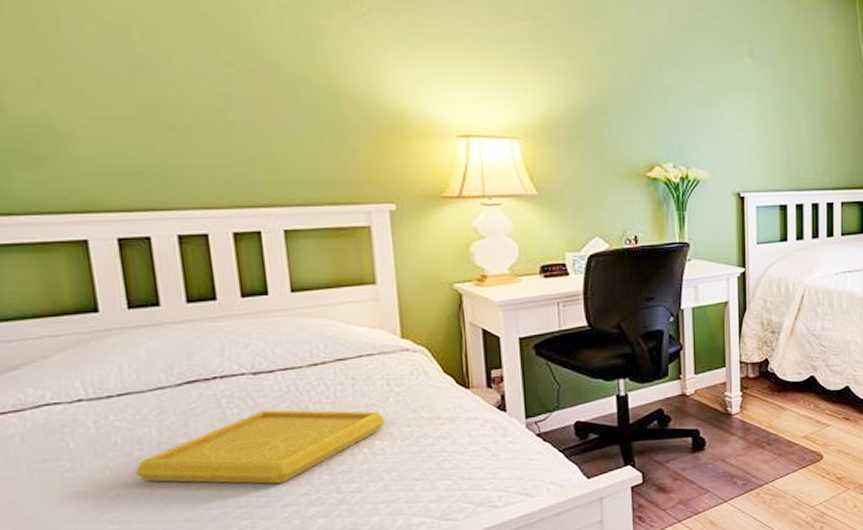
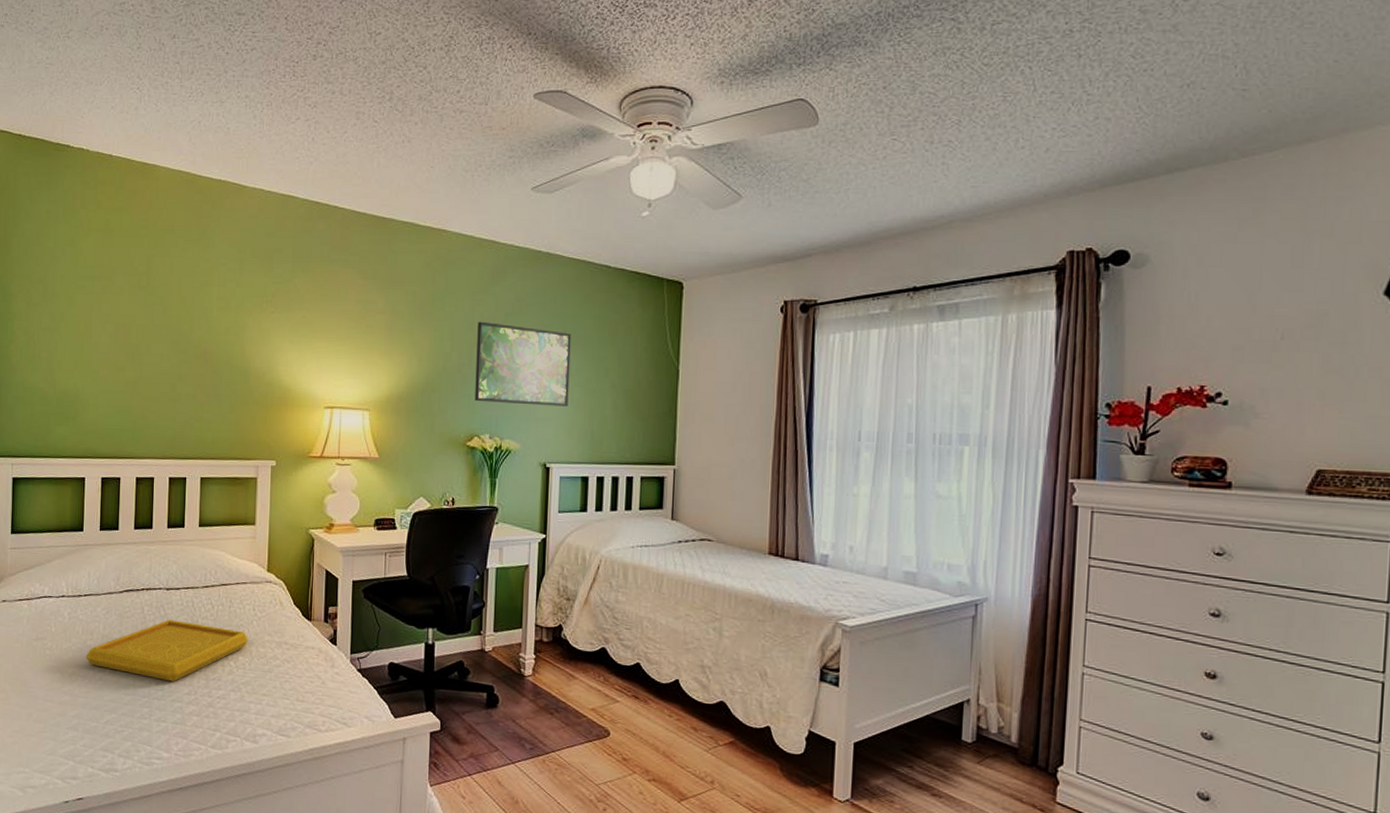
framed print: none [649,32,761,130] -> present [475,321,571,407]

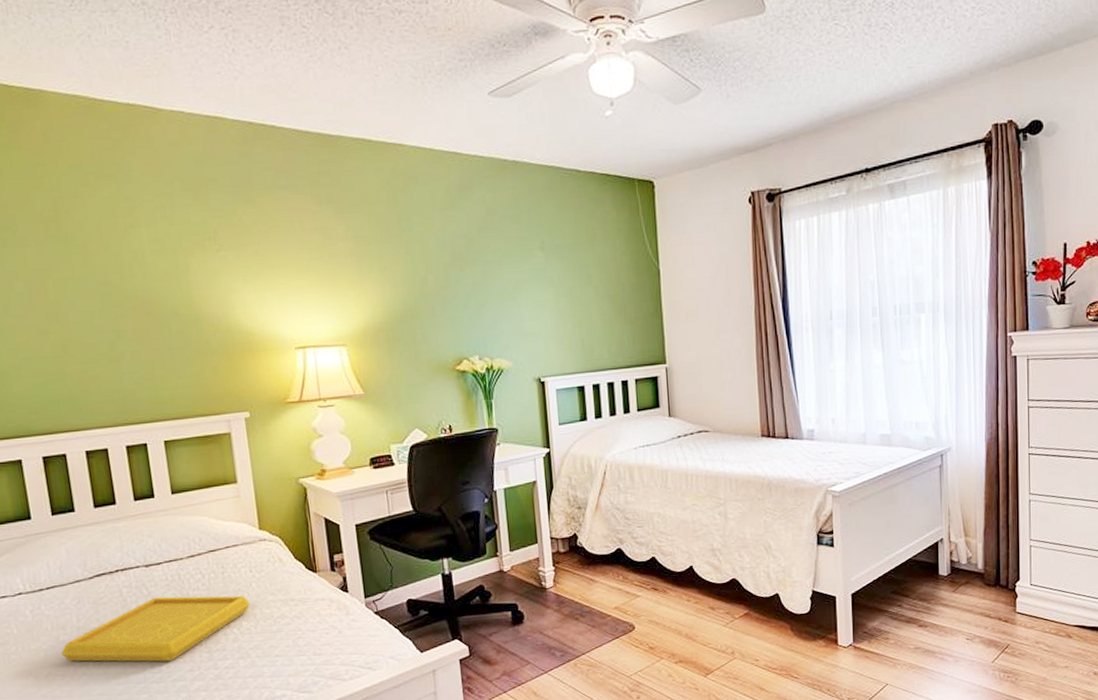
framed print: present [475,321,571,407] -> none [450,239,555,324]

